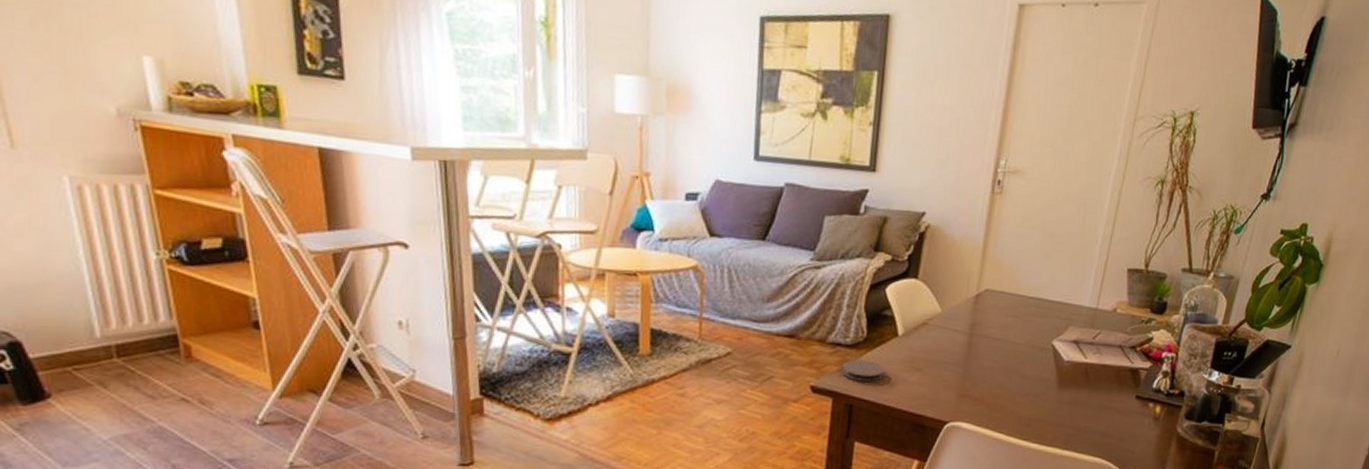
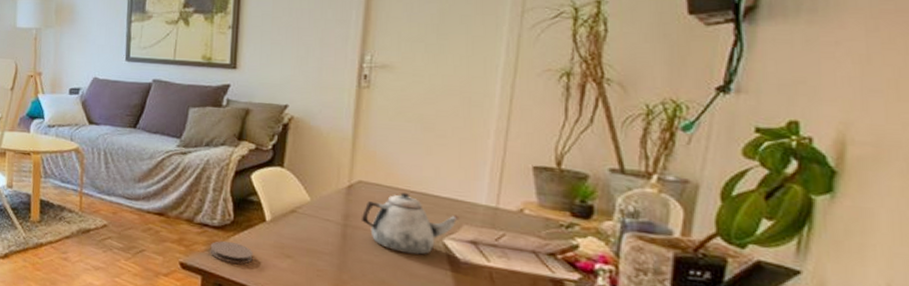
teapot: none [985,298,1067,357] -> present [361,192,460,255]

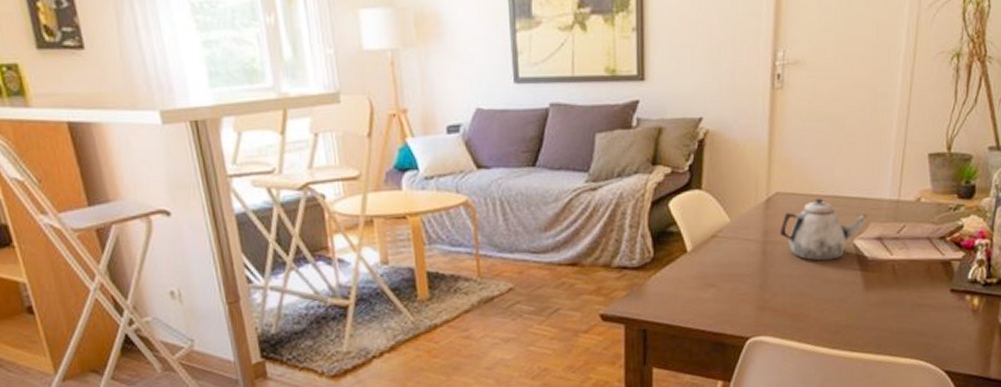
coaster: present [210,241,253,264] -> none [631,281,676,304]

